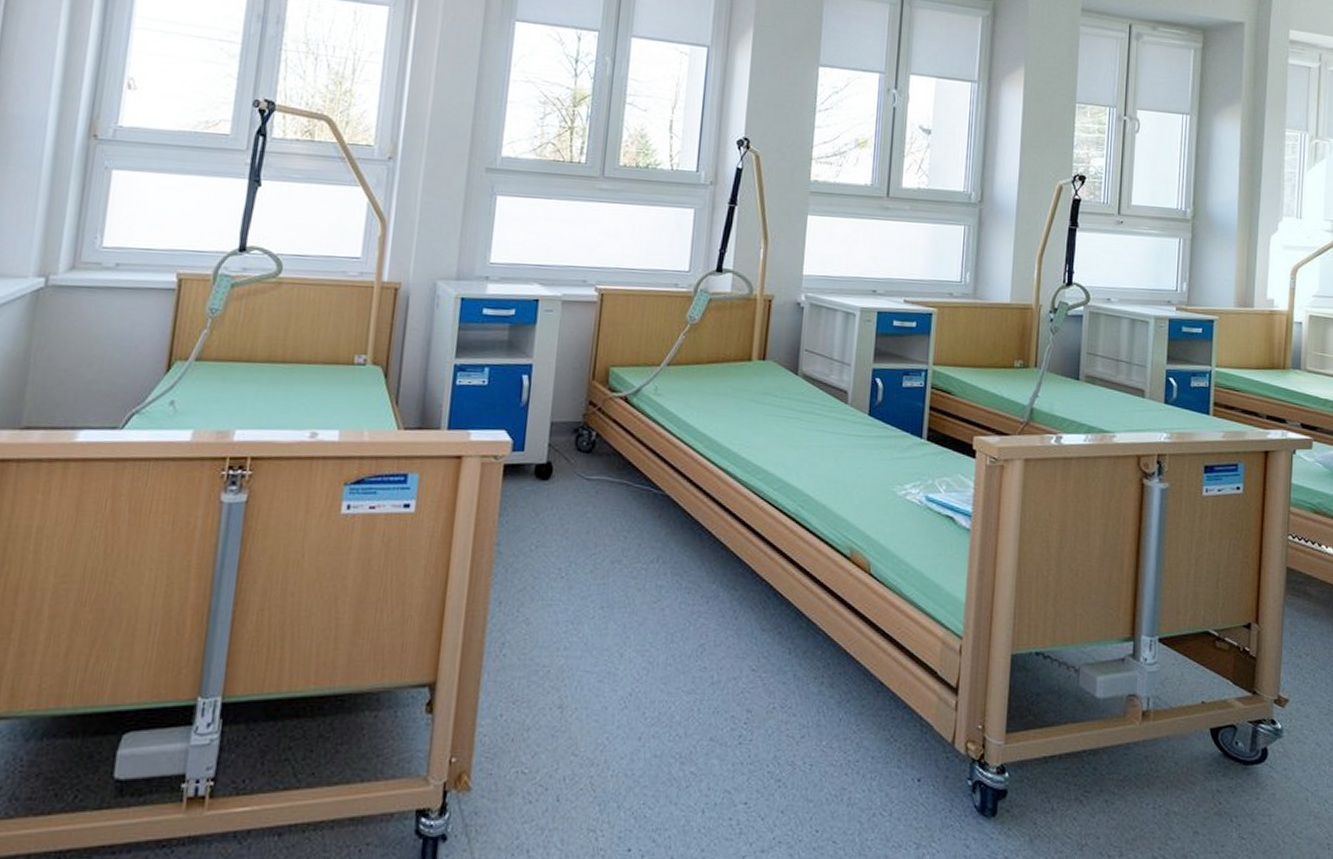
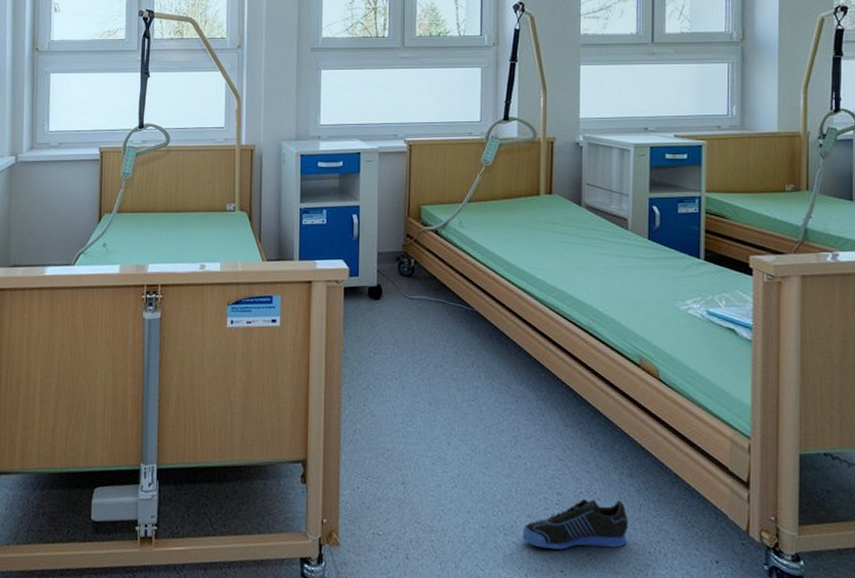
sneaker: none [701,715,826,777] -> present [522,498,629,549]

